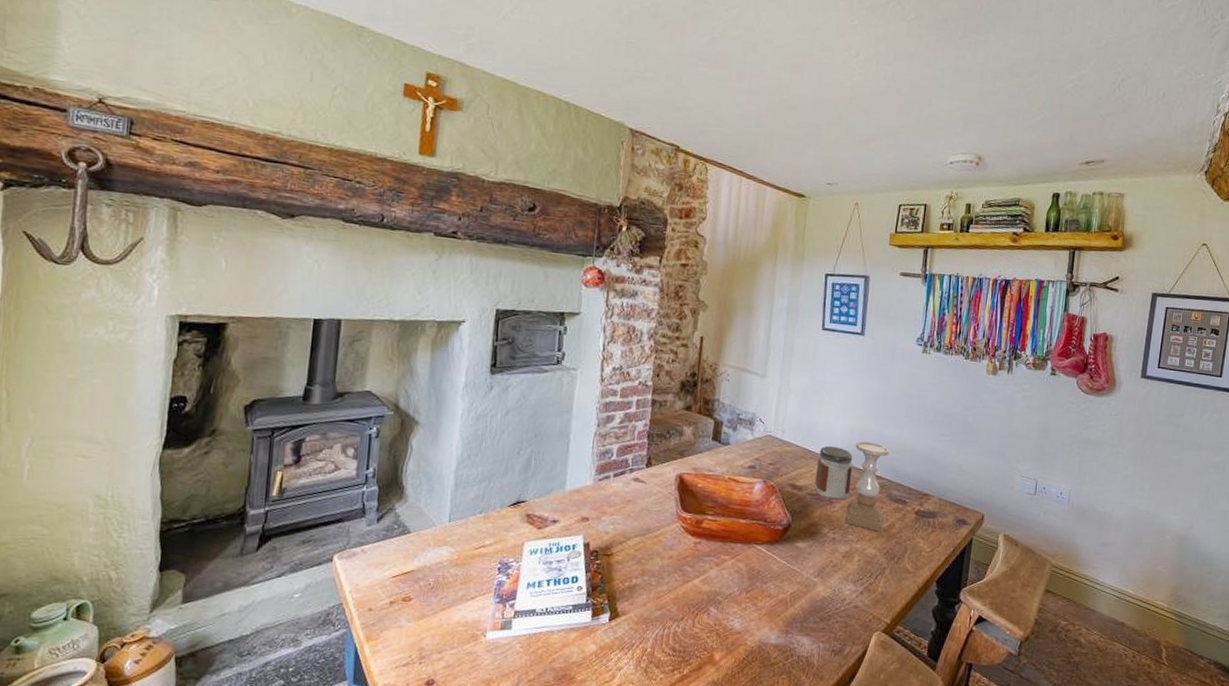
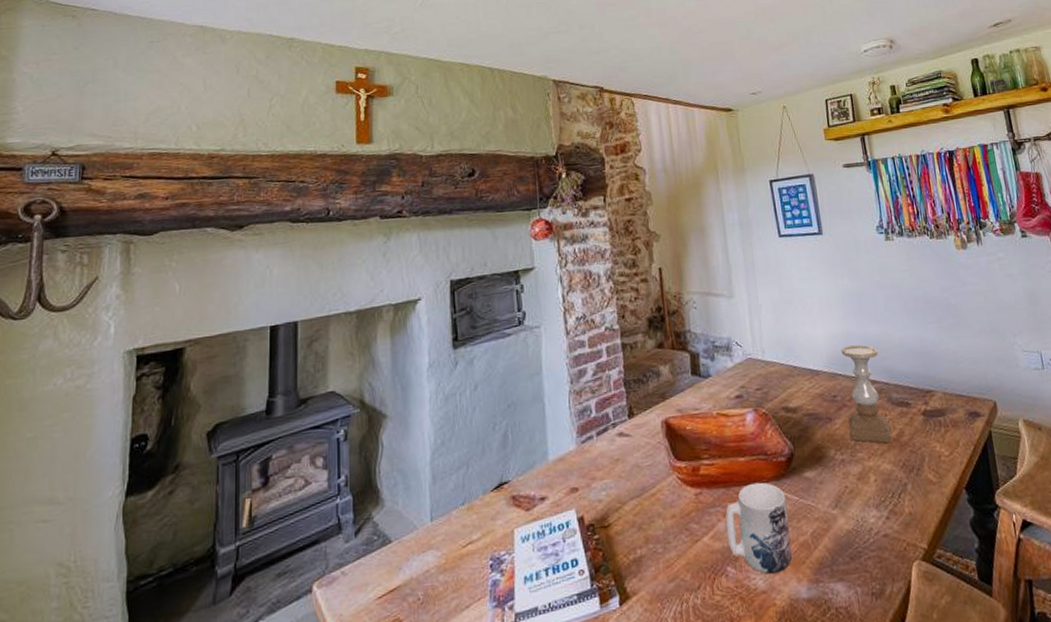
mug: none [715,543,776,620] -> present [725,482,793,574]
jar: present [814,445,853,500] -> none [804,356,849,416]

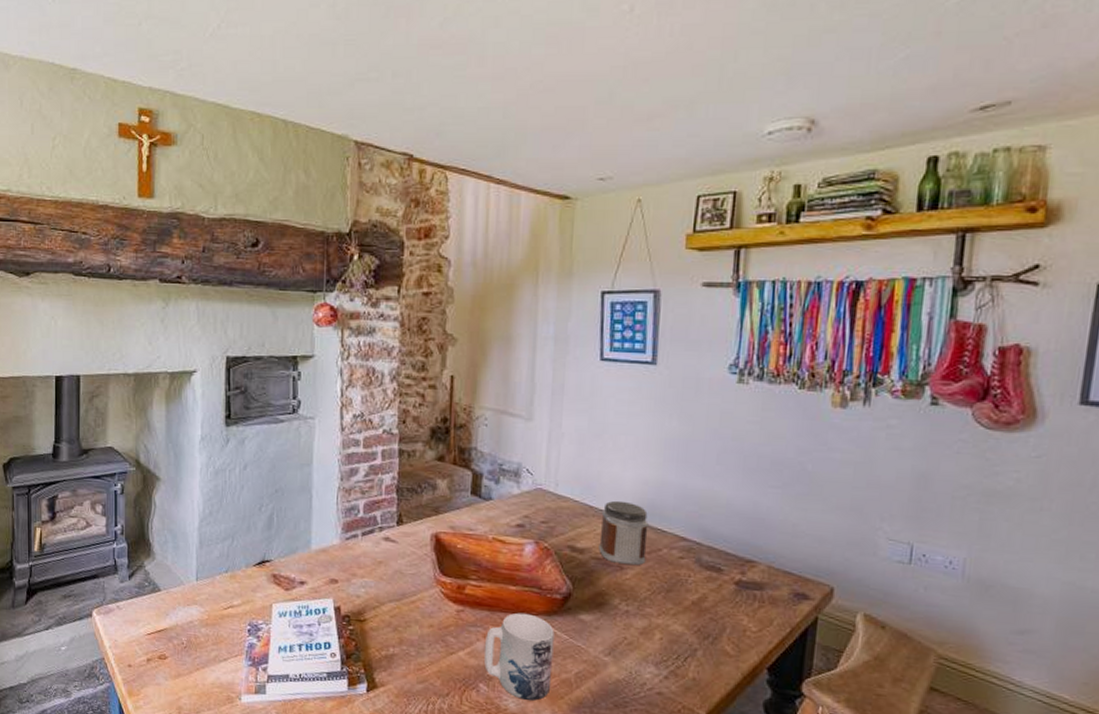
jar: none [804,356,849,416] -> present [599,500,649,566]
candle holder: present [841,345,892,444] -> none [640,495,697,606]

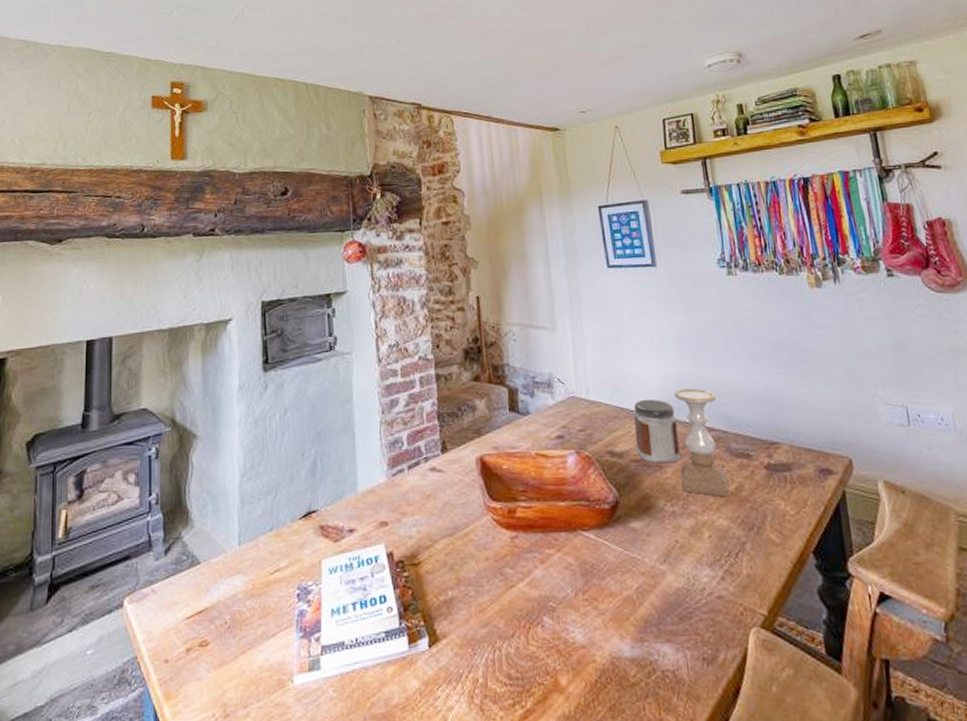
mug: present [483,613,555,701] -> none [542,529,615,628]
candle holder: none [640,495,697,606] -> present [674,388,730,498]

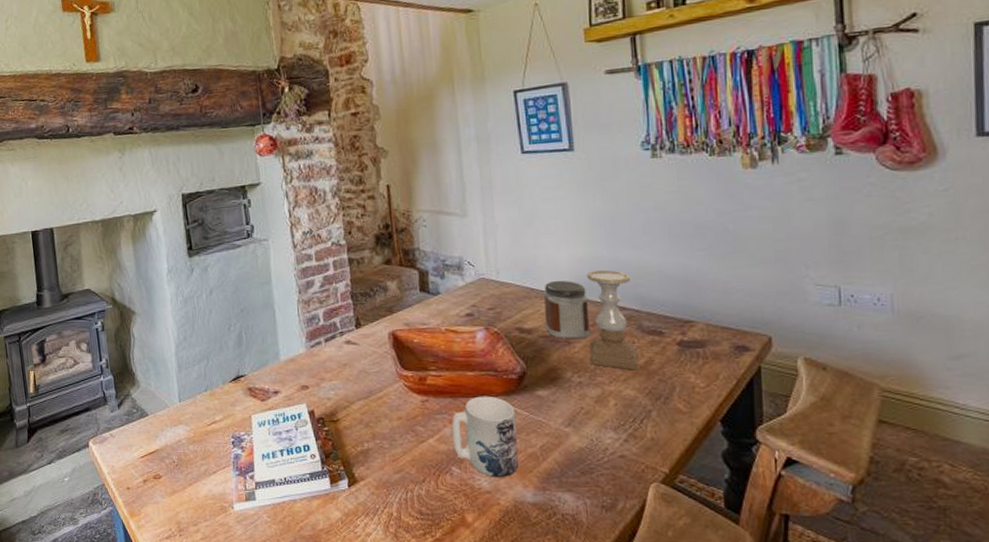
mug: none [542,529,615,628] -> present [451,396,520,477]

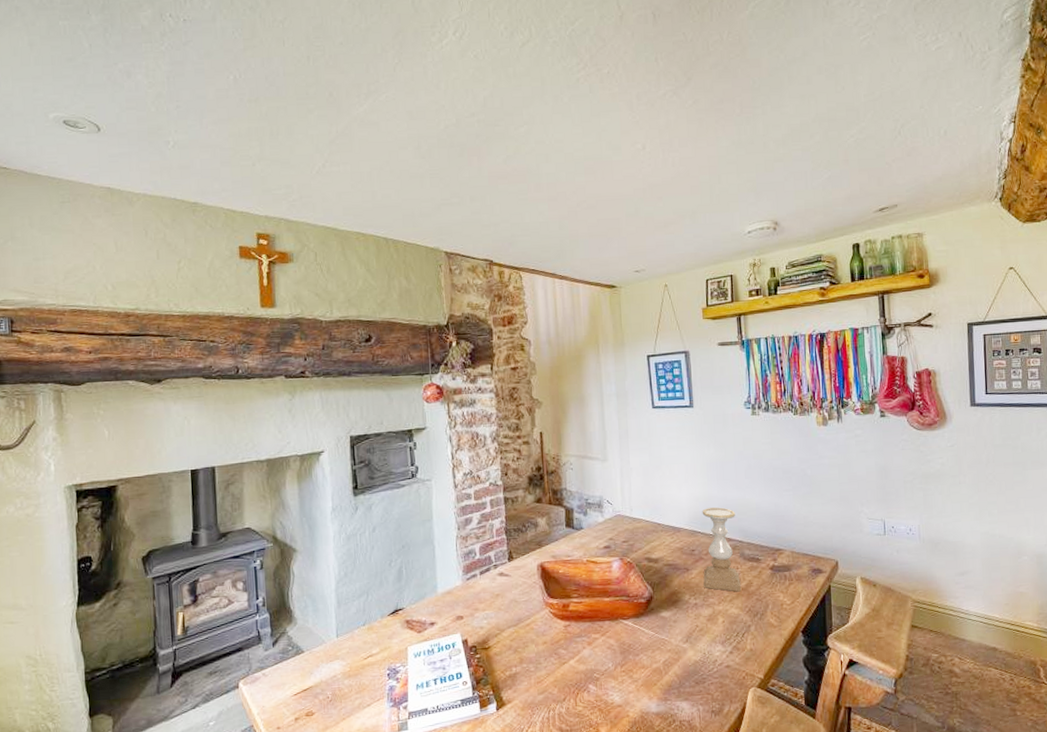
mug: present [451,396,520,477] -> none [589,618,646,692]
jar: present [542,280,591,339] -> none [667,516,705,567]

